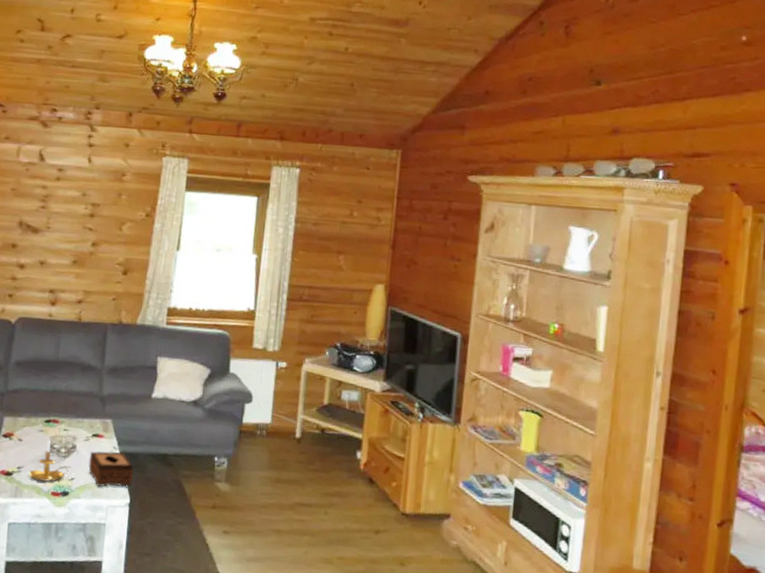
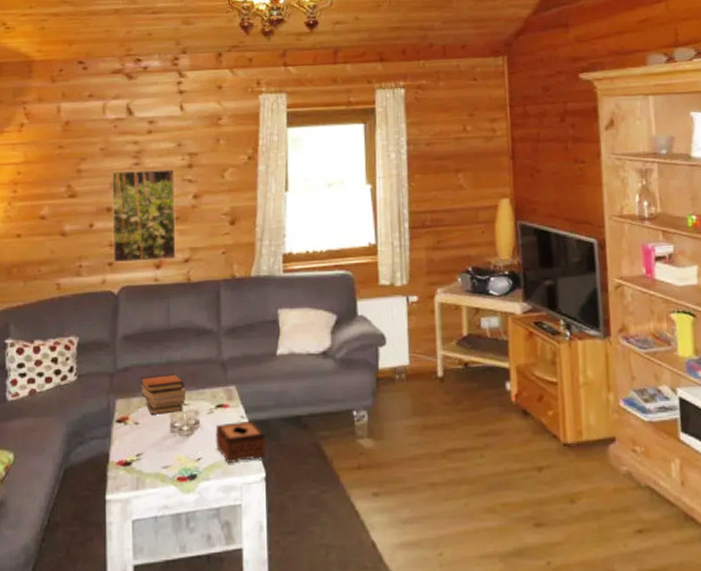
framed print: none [13,211,77,299] -> present [112,169,176,263]
book stack: none [27,399,68,436] -> present [141,373,187,415]
candle holder: present [27,442,71,482] -> none [148,421,196,467]

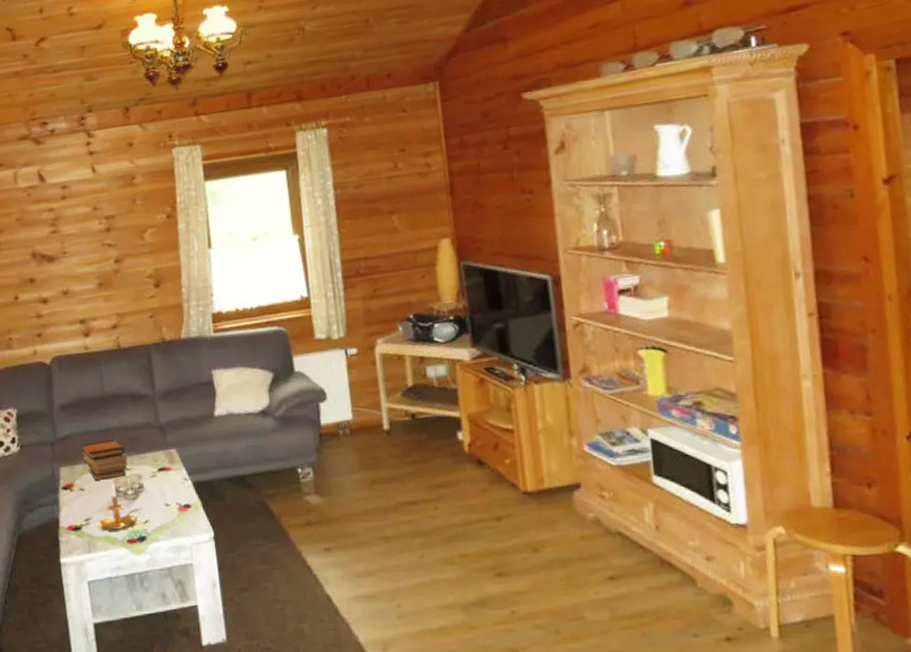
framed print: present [112,169,176,263] -> none [31,234,104,334]
candle holder: none [148,421,196,467] -> present [97,486,143,530]
tissue box: present [215,420,266,463] -> none [160,482,213,524]

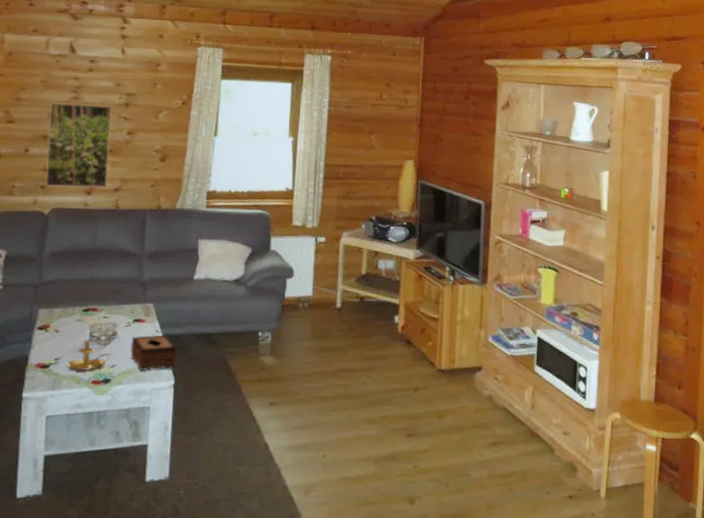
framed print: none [31,234,104,334] -> present [45,102,112,188]
book stack: present [81,439,128,481] -> none [63,288,107,325]
tissue box: none [160,482,213,524] -> present [130,334,177,370]

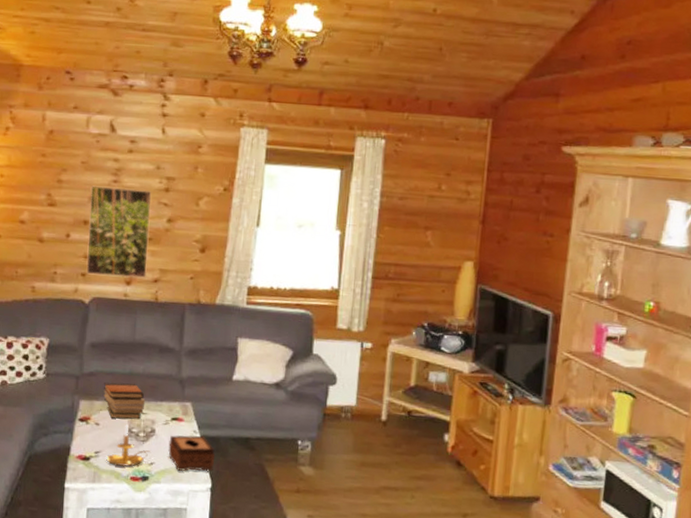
book stack: none [63,288,107,325] -> present [103,382,146,420]

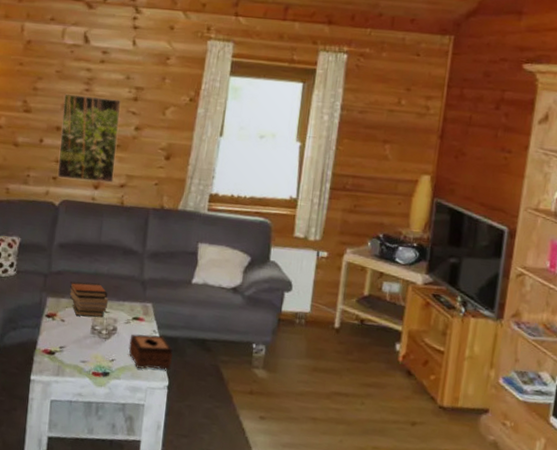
candle holder: present [105,426,150,467] -> none [69,323,112,362]

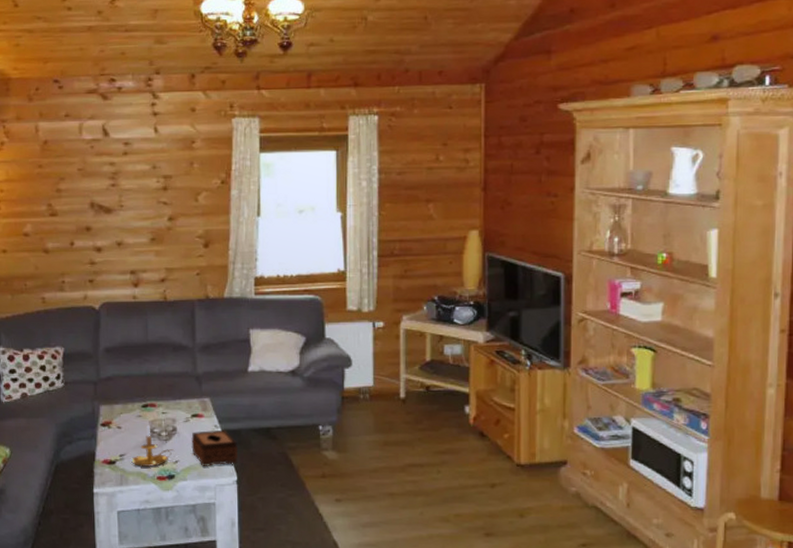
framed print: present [57,93,121,183] -> none [90,191,153,280]
book stack: present [69,281,109,318] -> none [122,384,164,420]
candle holder: none [69,323,112,362] -> present [130,426,174,467]

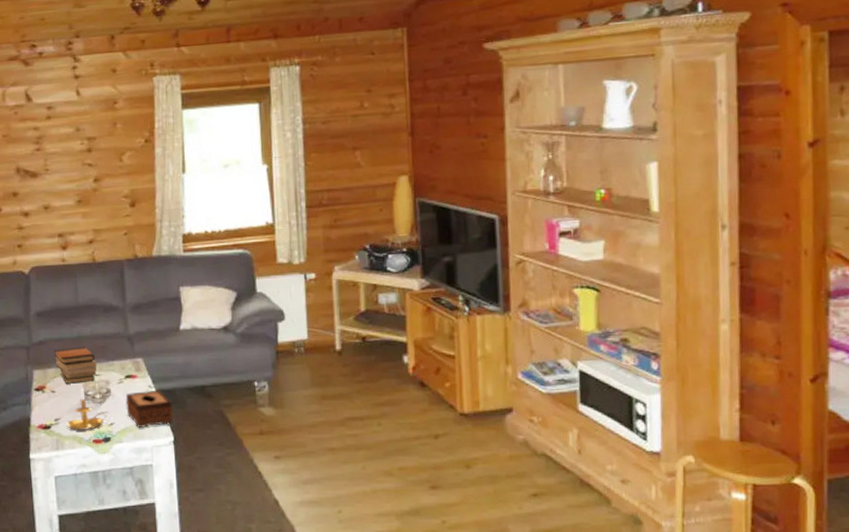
book stack: none [122,384,164,420] -> present [54,346,97,384]

